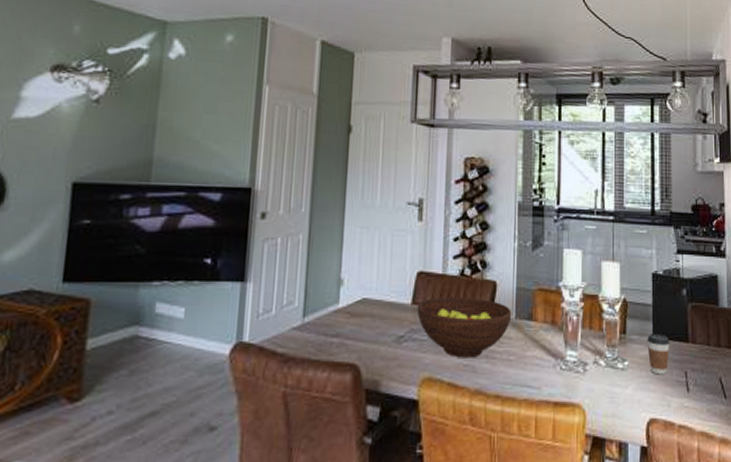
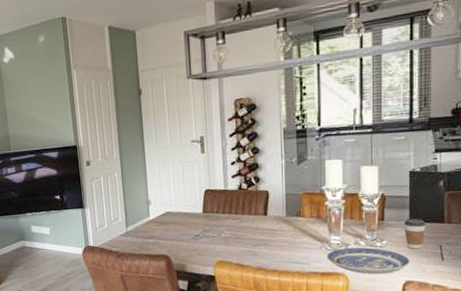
fruit bowl: present [417,297,512,358] -> none [207,204,283,247]
plate: none [561,368,654,408] -> present [327,247,410,275]

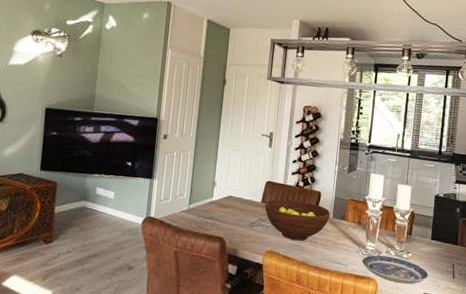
fruit bowl: none [207,204,283,247] -> present [264,199,331,241]
coffee cup: present [404,218,426,249] -> none [426,237,444,265]

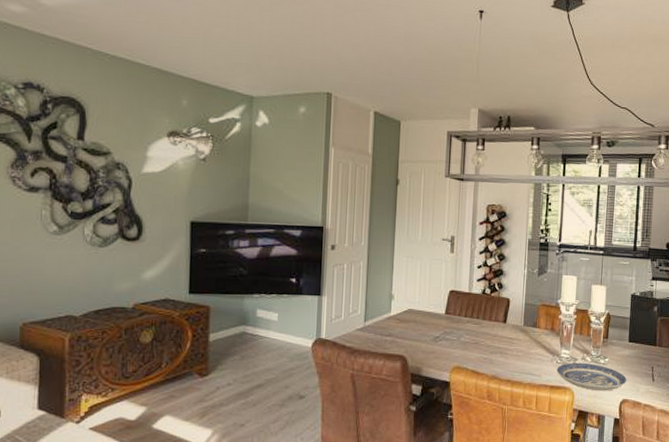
fruit bowl: present [264,199,331,241] -> none [449,309,521,353]

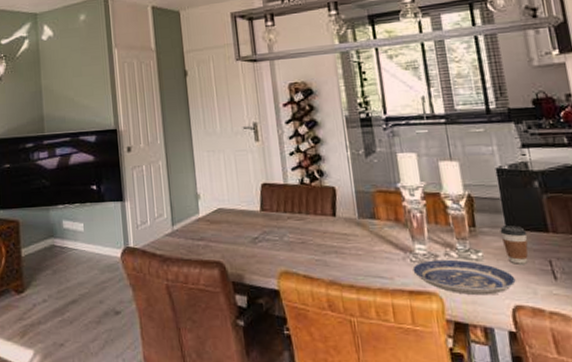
coffee cup: none [624,339,642,369] -> present [500,225,529,264]

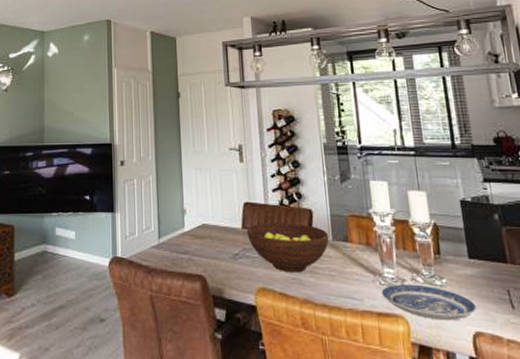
fruit bowl: none [265,202,355,254] -> present [246,223,329,273]
coffee cup: present [500,225,529,264] -> none [462,255,489,292]

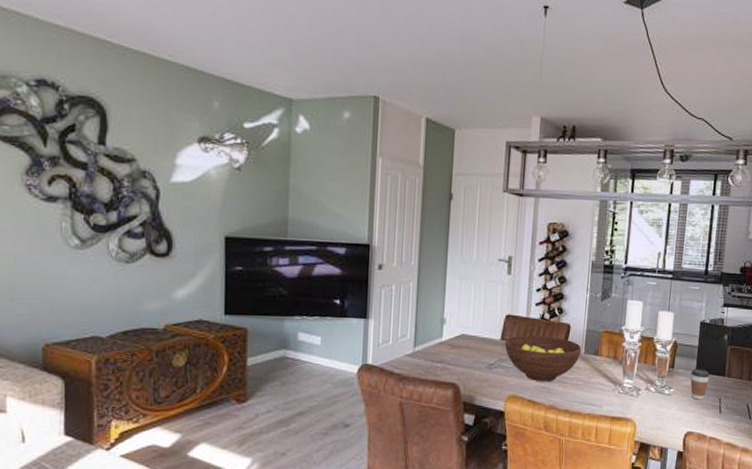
plate: present [381,284,477,321] -> none [618,393,693,423]
coffee cup: none [462,255,489,292] -> present [690,369,710,400]

